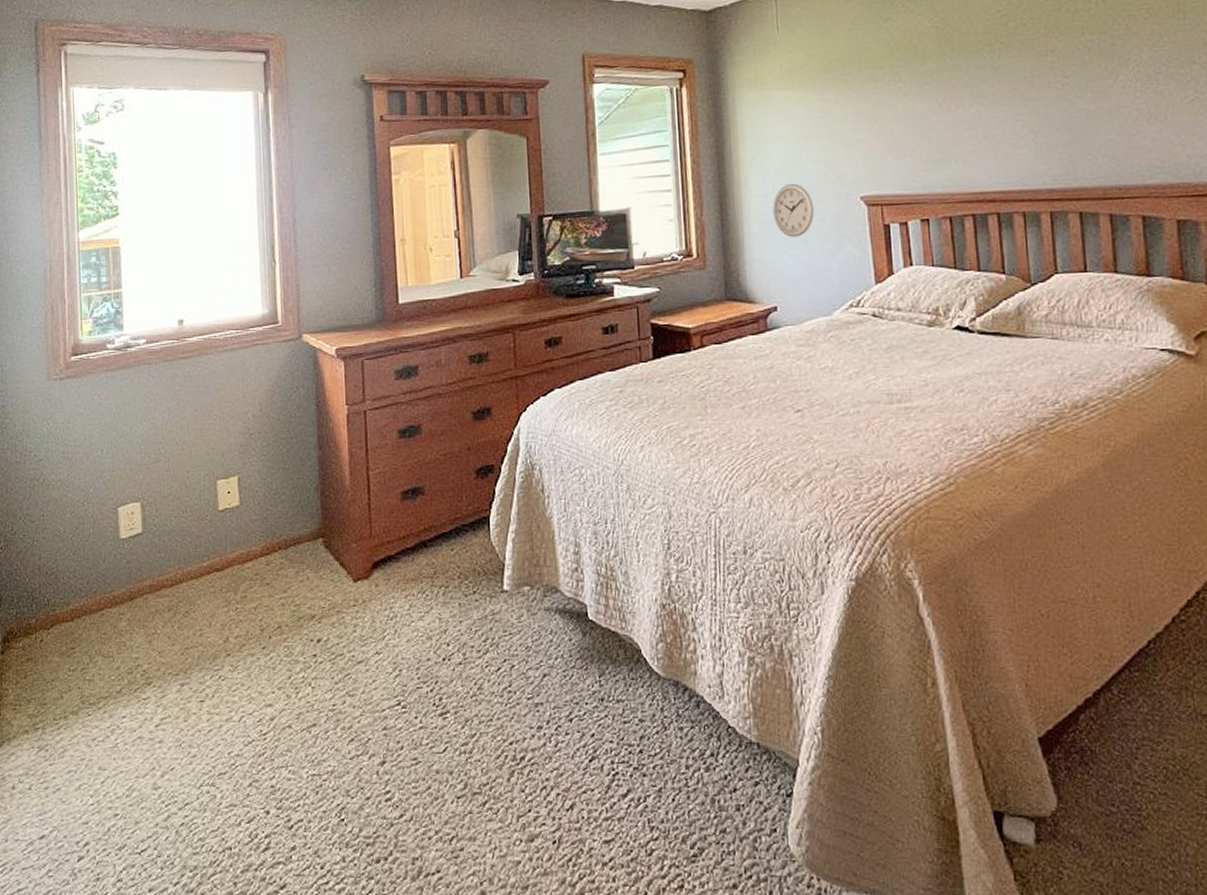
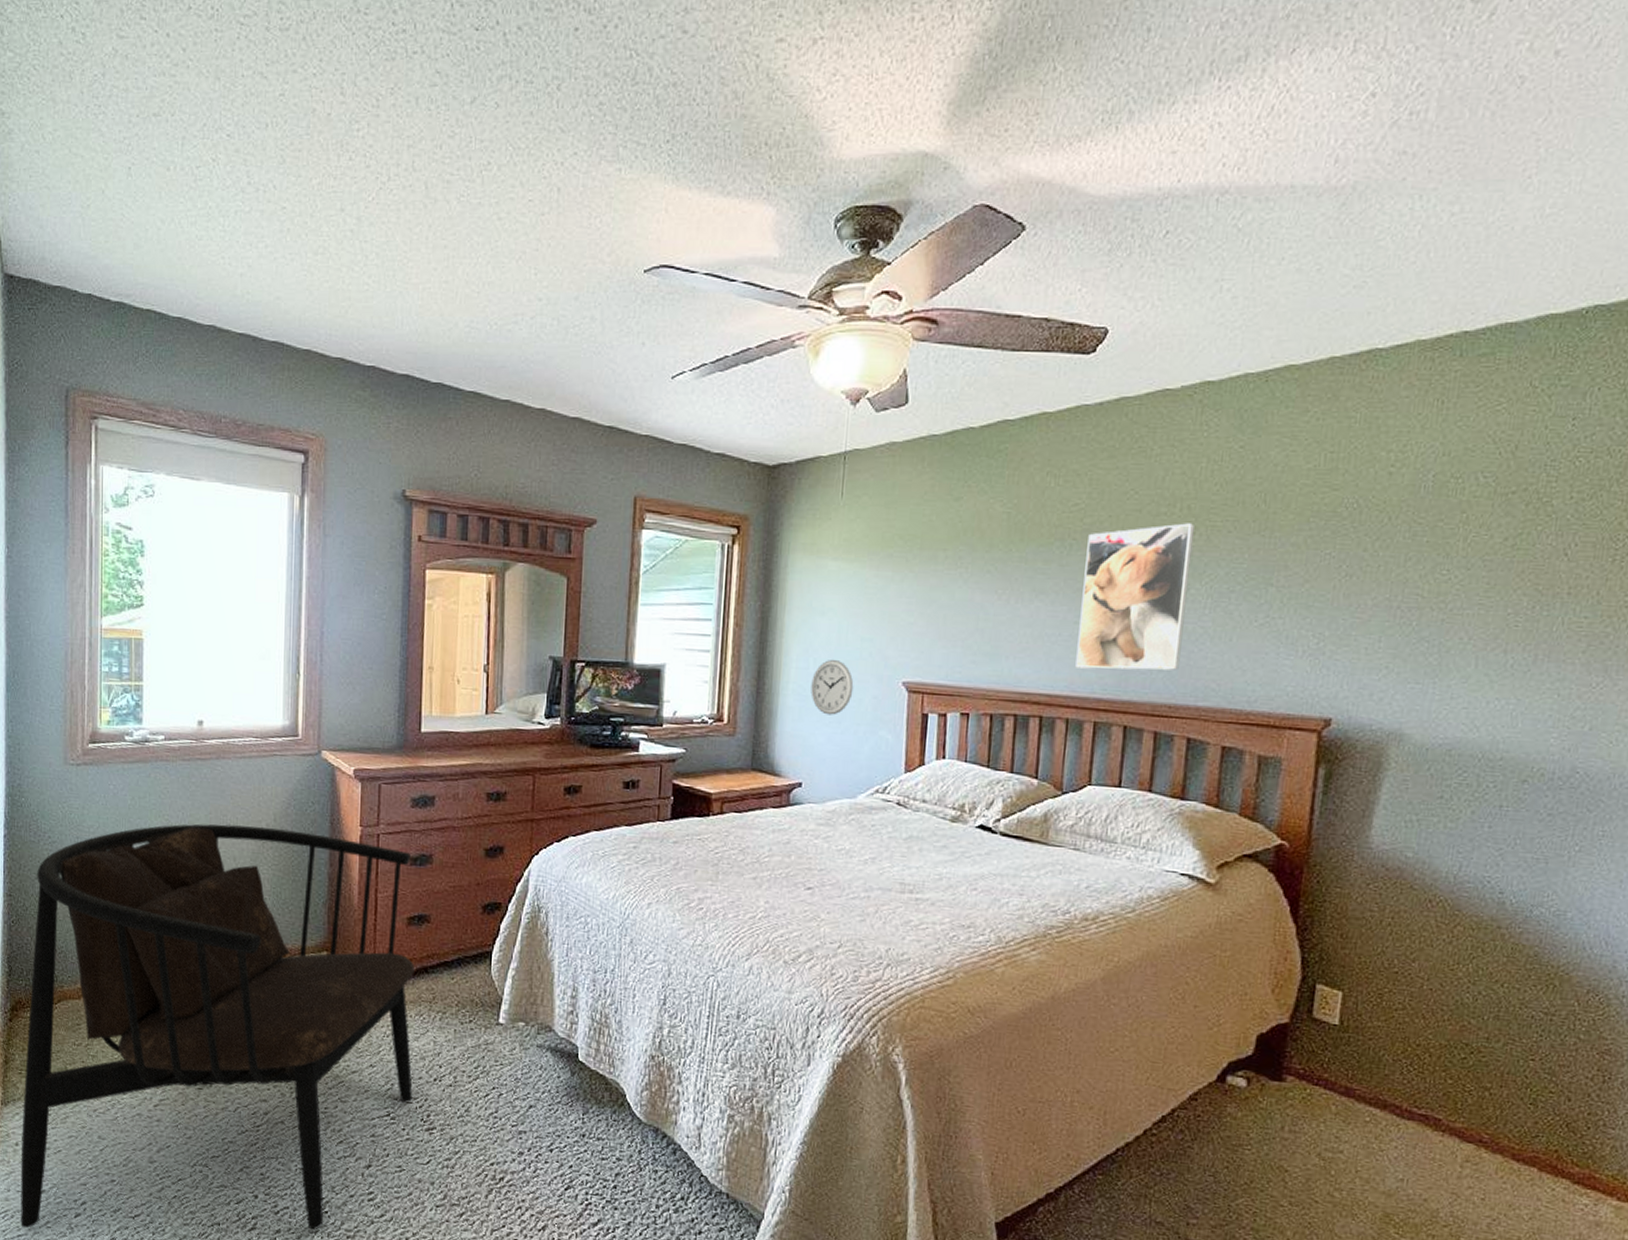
armchair: none [18,418,422,880] -> present [21,823,415,1230]
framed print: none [1015,15,1122,163] -> present [1075,523,1194,670]

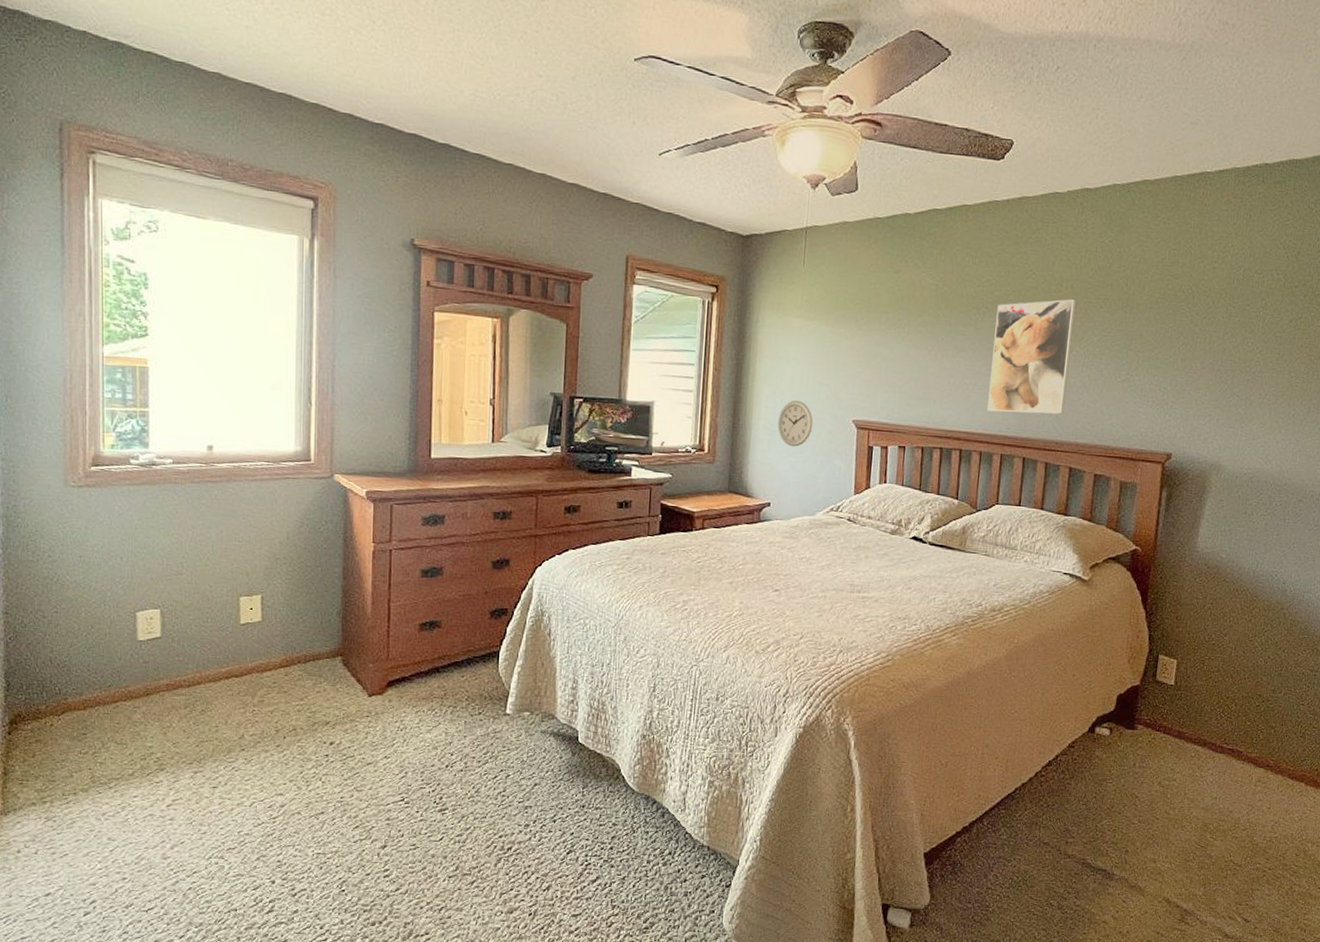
armchair: present [21,823,415,1230] -> none [23,542,427,930]

